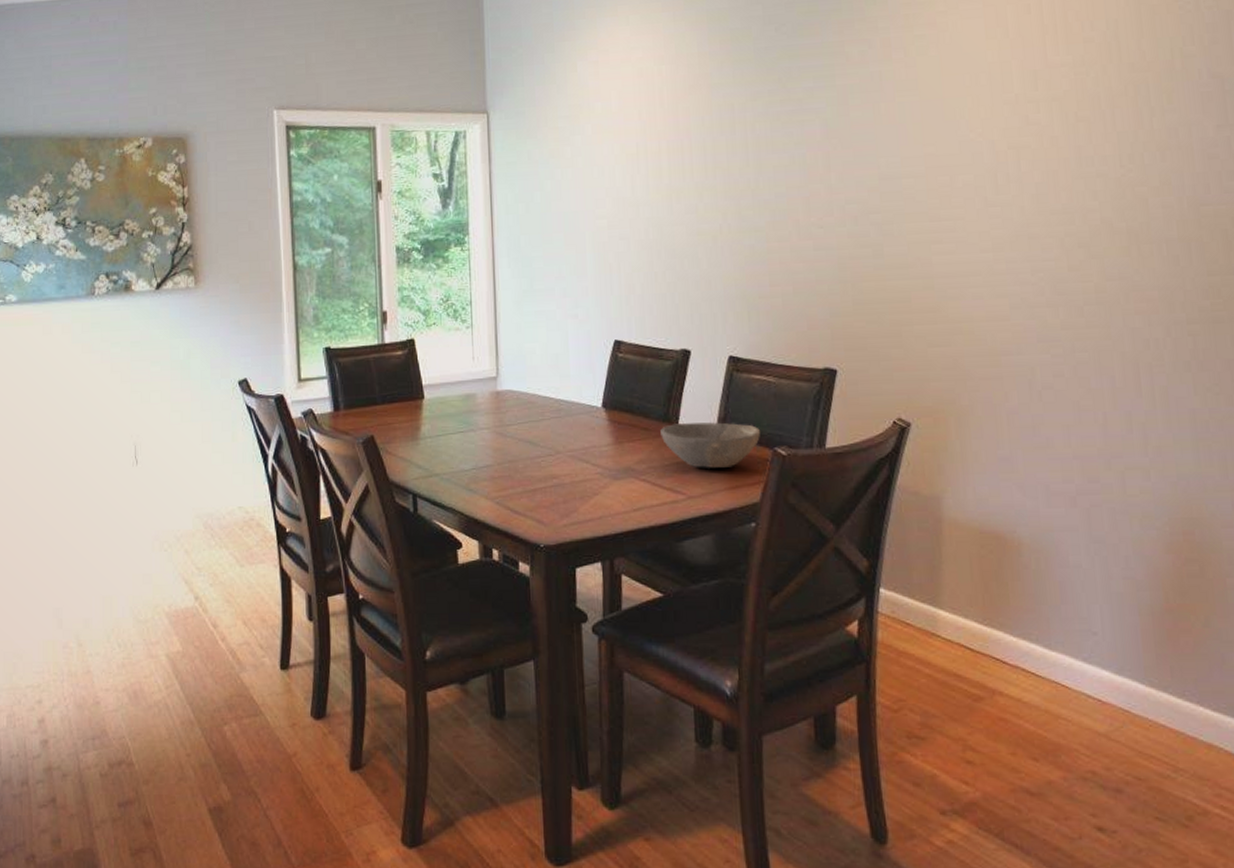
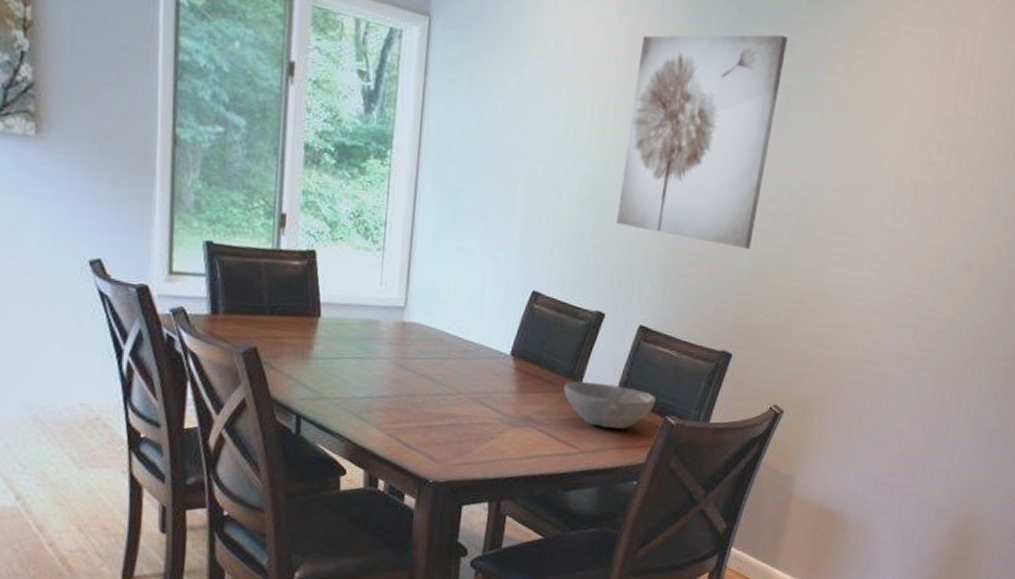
wall art: none [684,39,836,260] -> present [616,34,788,250]

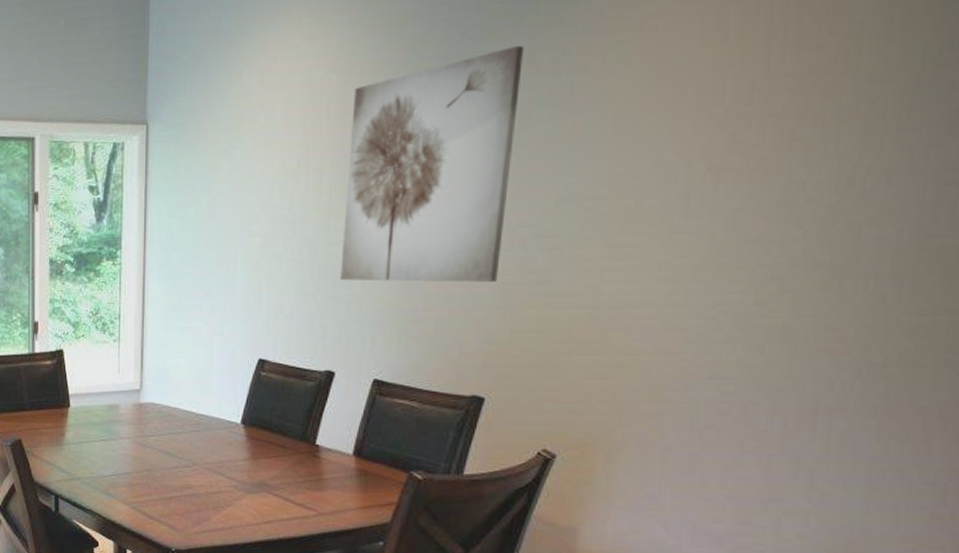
bowl: present [563,381,657,429] -> none [297,443,399,488]

